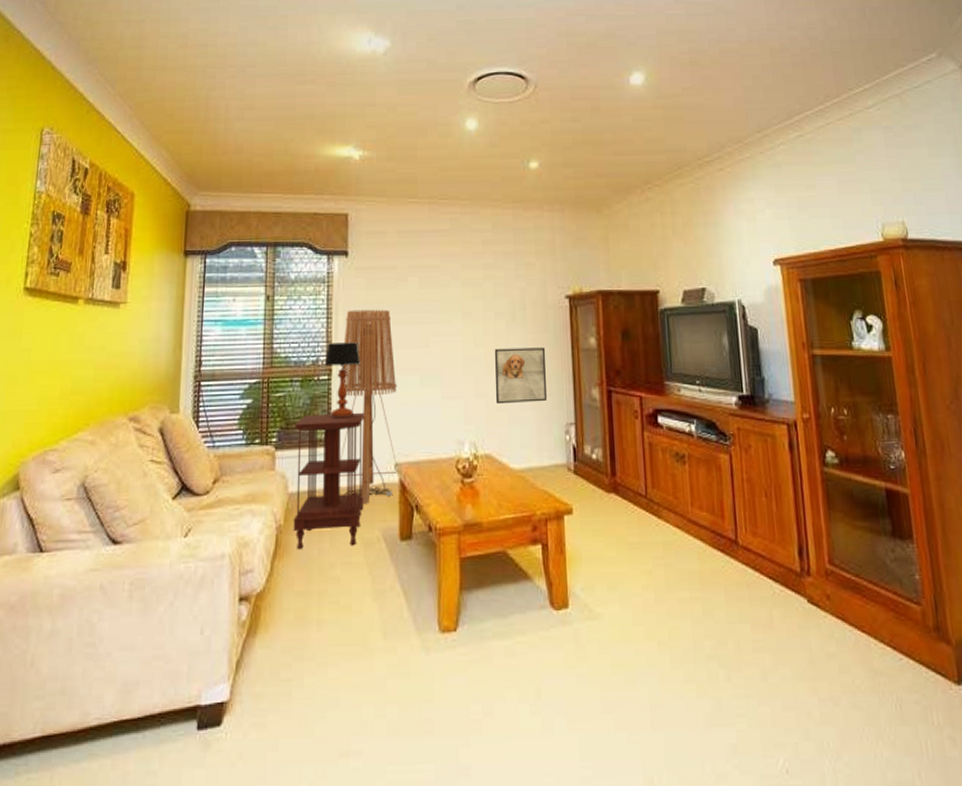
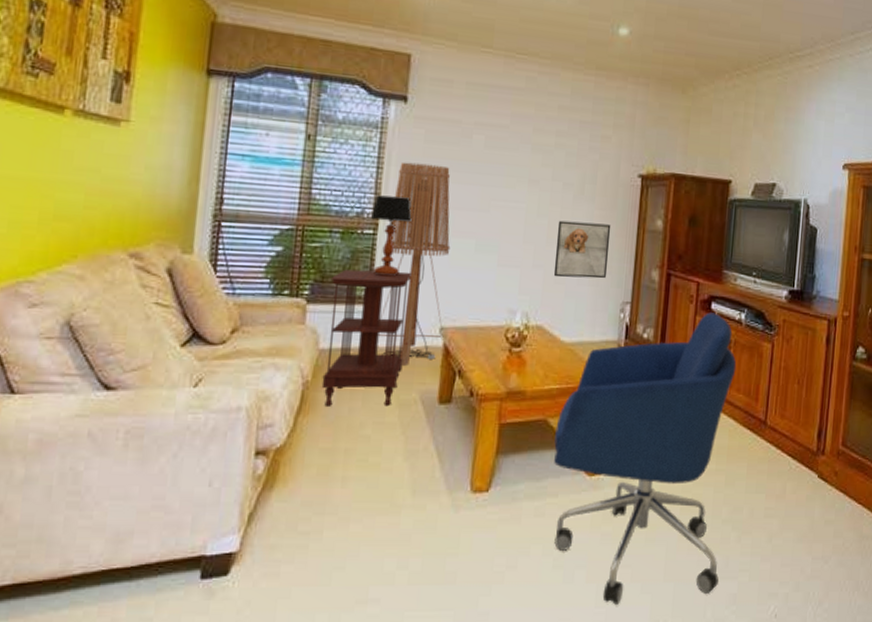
chair: none [516,426,713,757] -> present [554,312,737,605]

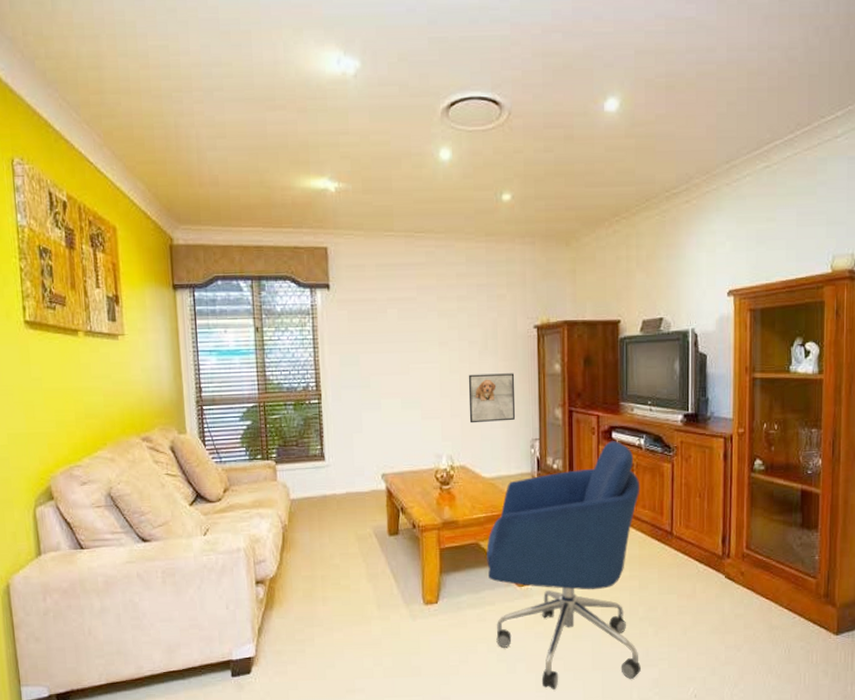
side table: present [321,269,413,407] -> none [291,431,357,543]
table lamp: present [370,195,412,277] -> none [314,370,347,437]
floor lamp: present [377,162,451,366] -> none [331,339,386,507]

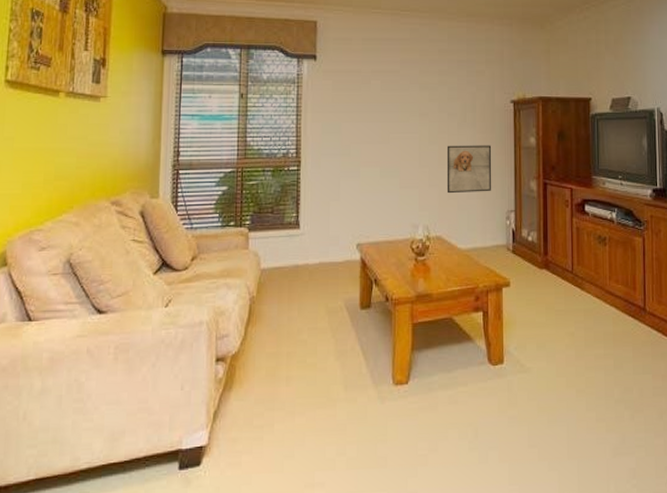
chair: present [486,441,641,690] -> none [460,214,617,482]

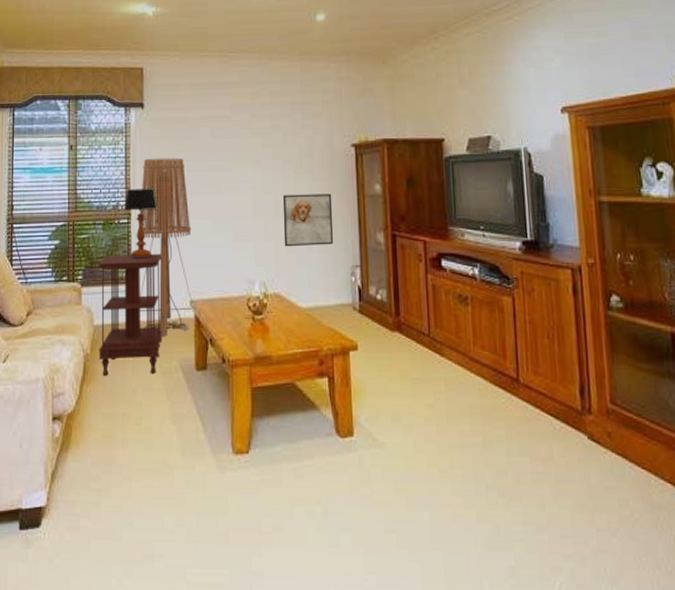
side table: none [265,199,331,317] -> present [97,253,163,376]
table lamp: none [294,137,327,204] -> present [124,189,157,259]
floor lamp: none [306,108,360,278] -> present [139,157,194,337]

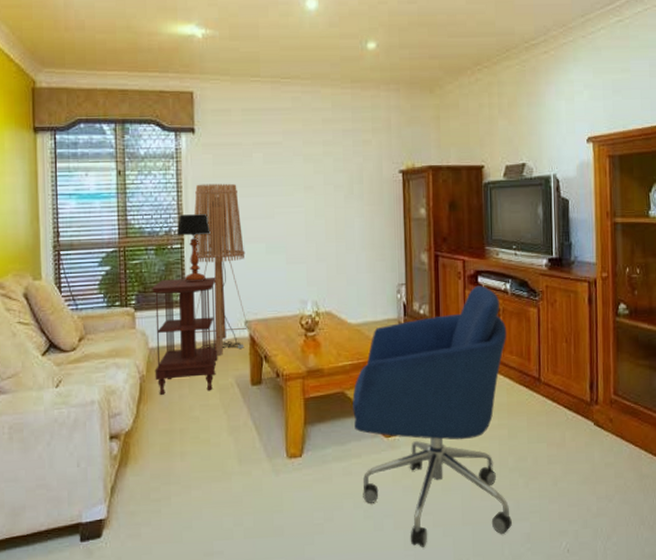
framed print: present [282,194,334,247] -> none [333,217,382,268]
chair: none [303,270,492,572] -> present [352,285,512,547]

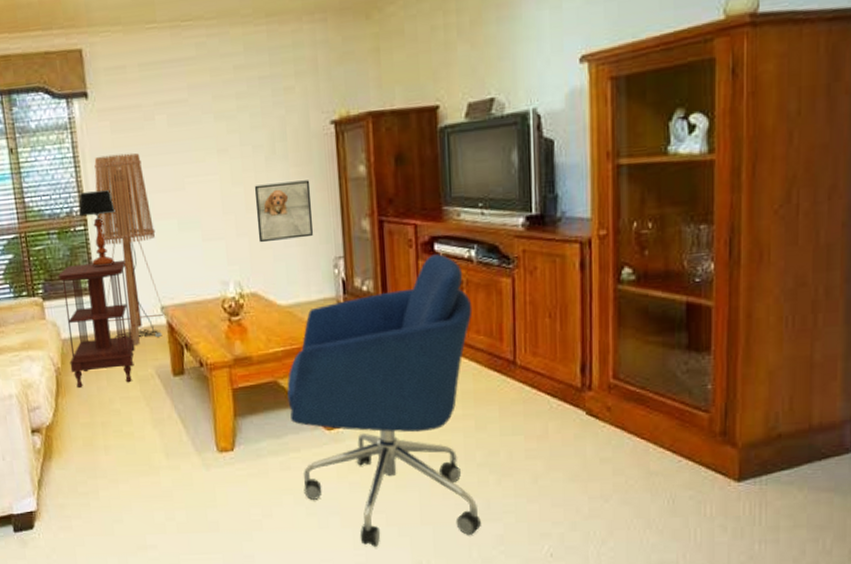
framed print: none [333,217,382,268] -> present [254,180,314,243]

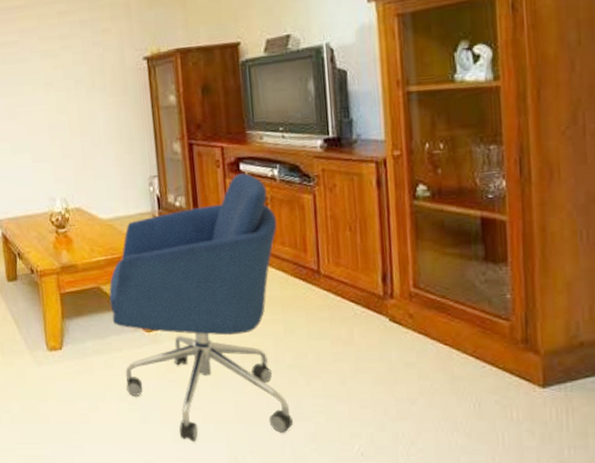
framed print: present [254,180,314,243] -> none [77,109,131,164]

